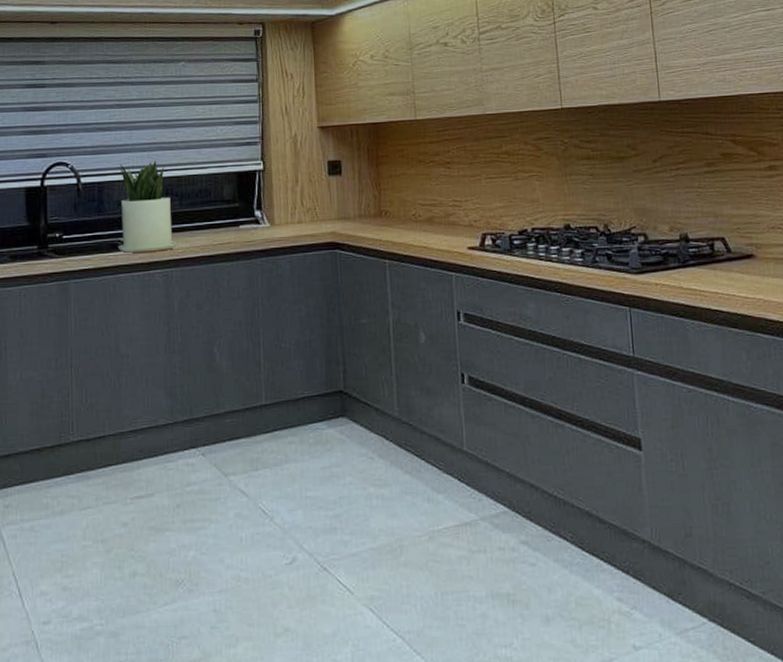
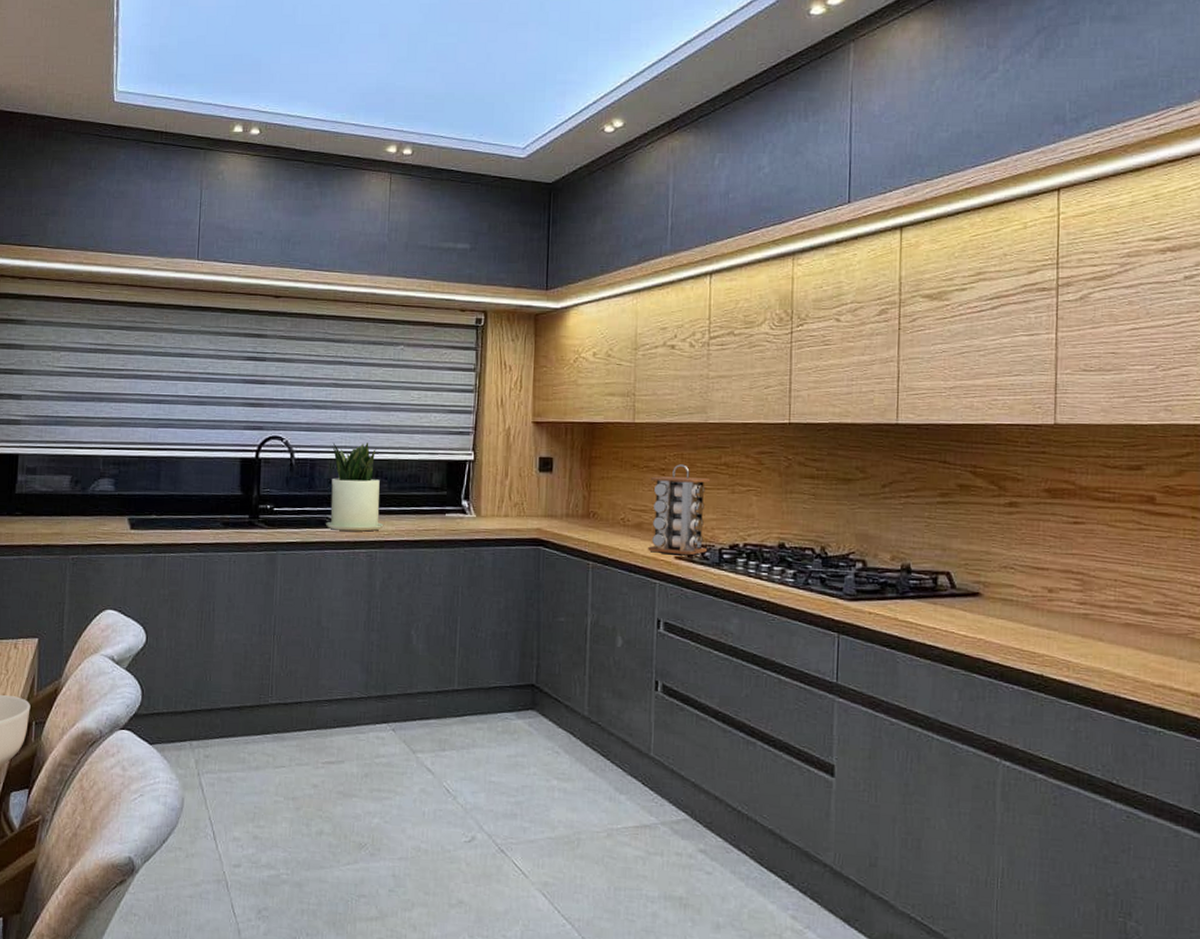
spice rack: none [437,156,499,246] -> present [648,464,711,556]

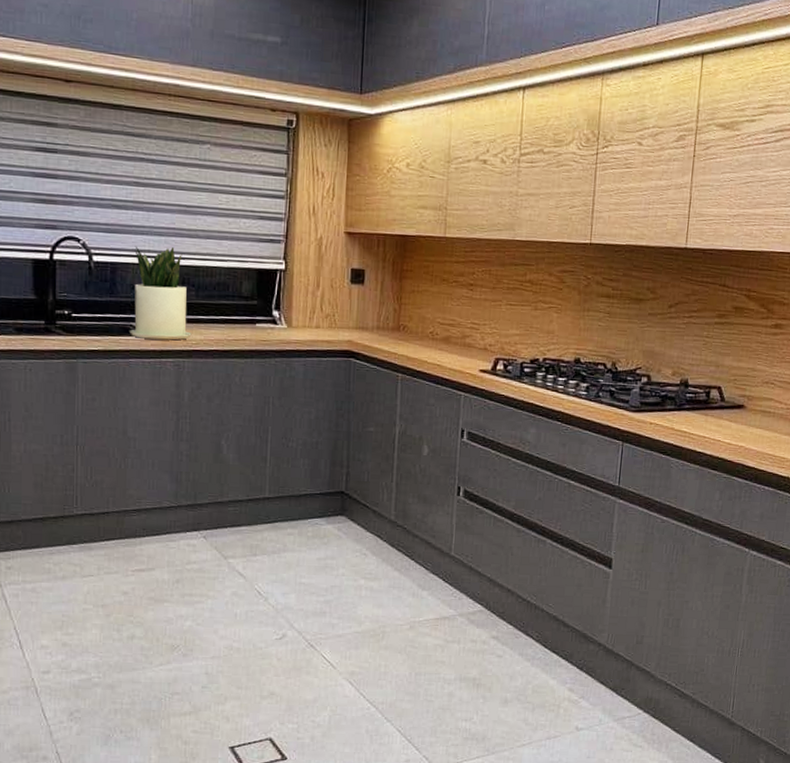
spice rack: present [648,464,711,556] -> none [455,280,516,369]

